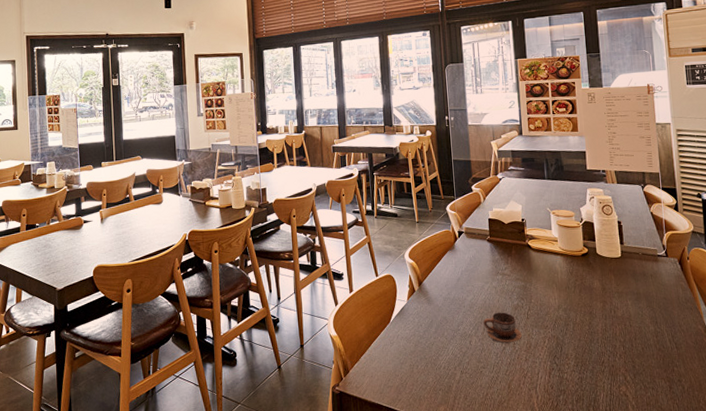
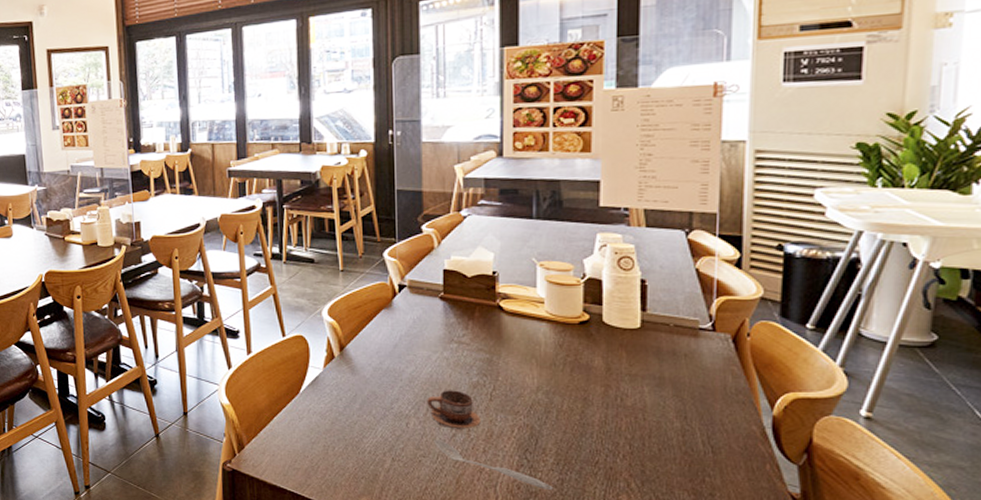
spoon: none [490,353,576,388] -> present [434,439,554,491]

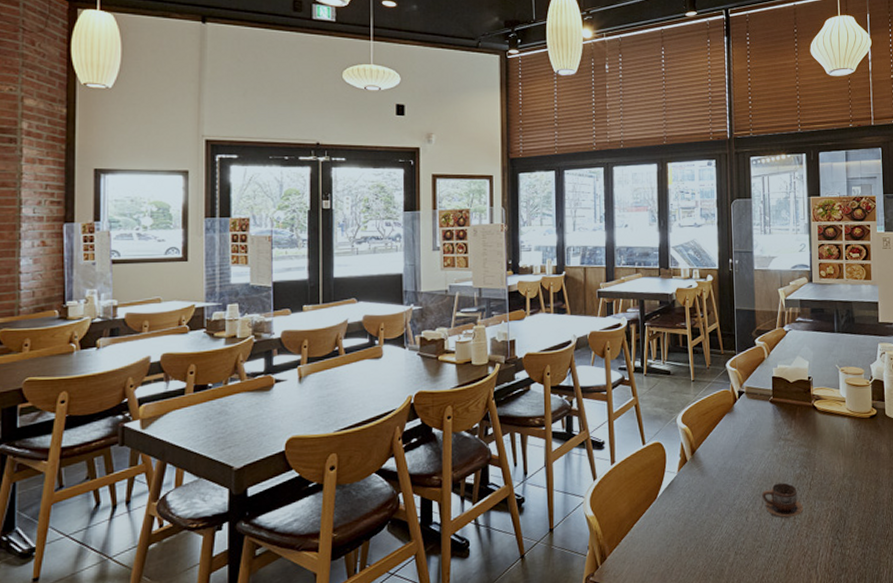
spoon: present [434,439,554,491] -> none [768,529,859,566]

